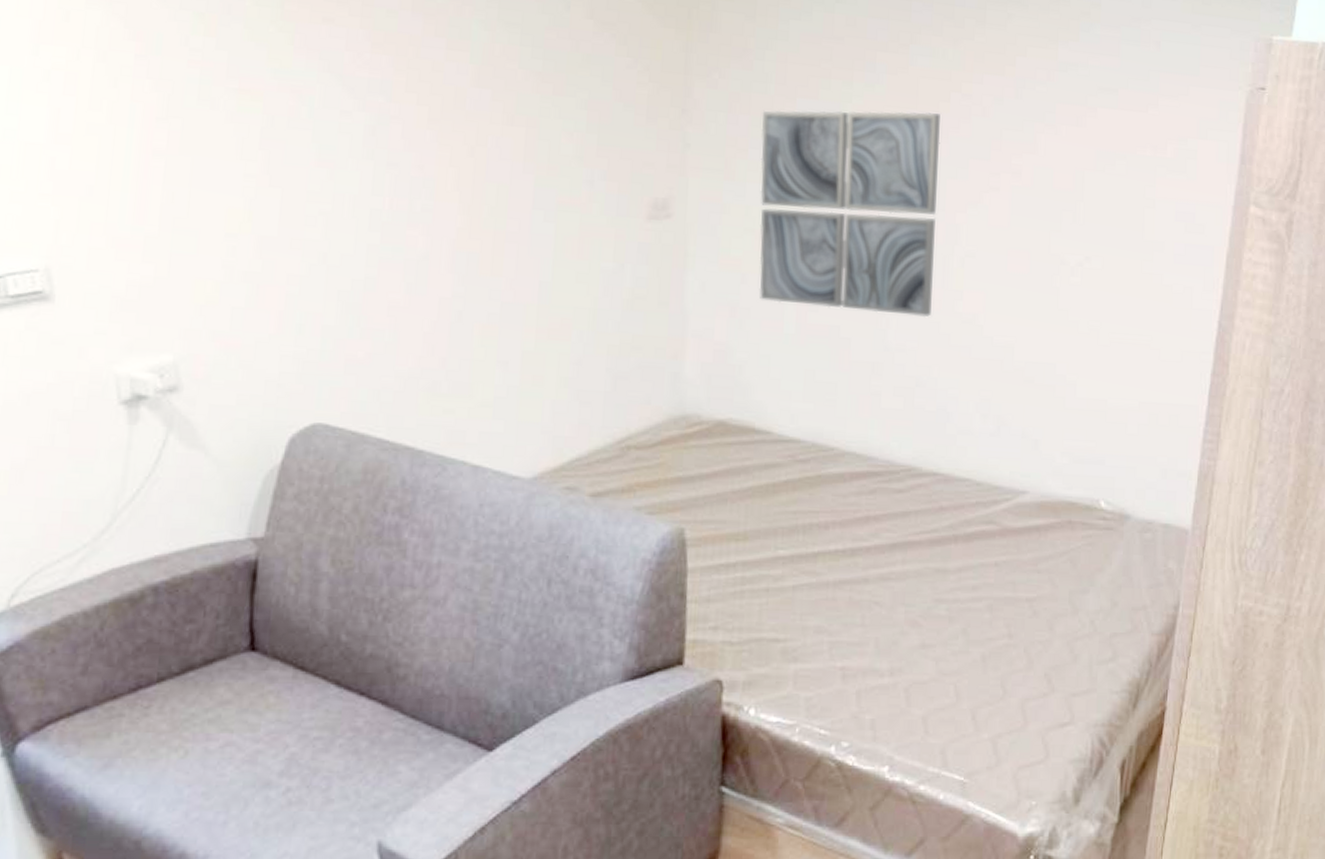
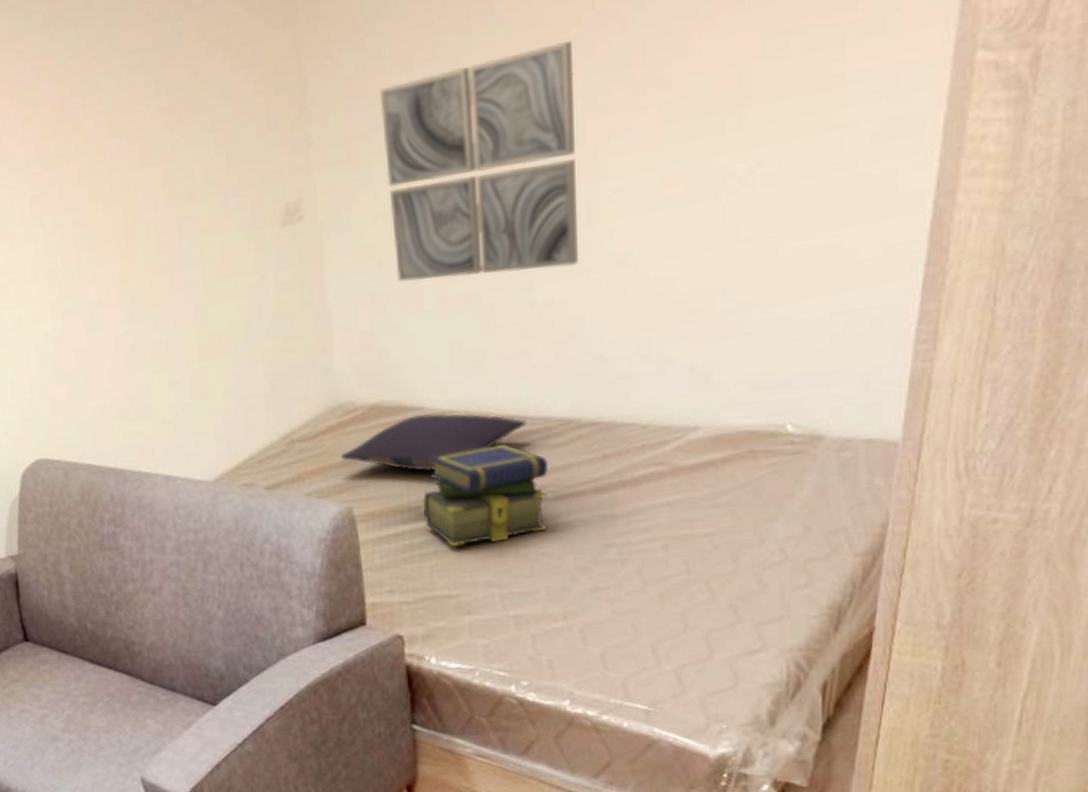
pillow: none [678,439,871,501] -> present [340,413,527,472]
stack of books: none [758,481,887,586] -> present [422,444,548,546]

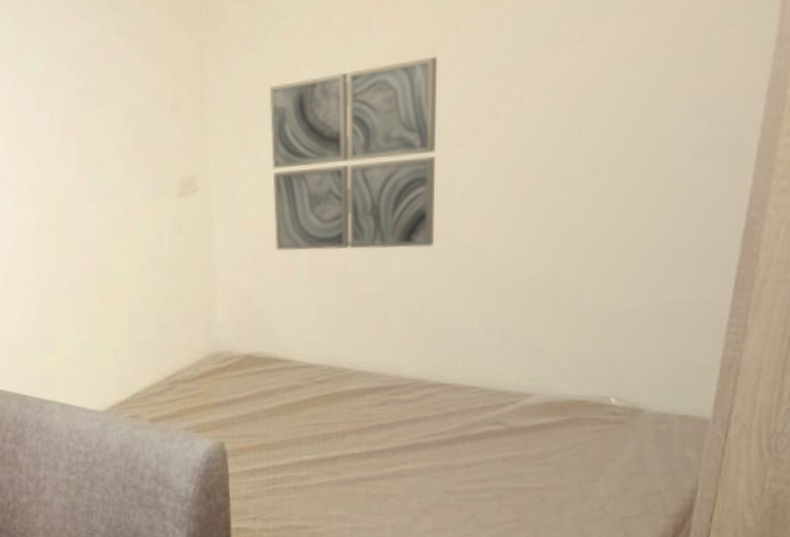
pillow: present [340,413,527,472] -> none [216,366,382,416]
stack of books: present [422,444,548,546] -> none [286,396,398,483]

